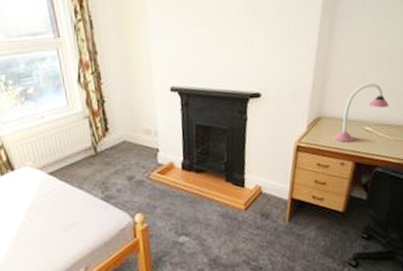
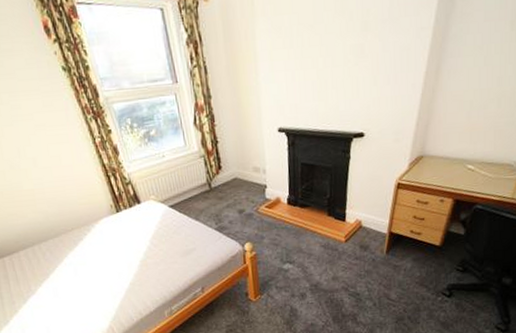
desk lamp: present [332,83,389,143] -> none [433,122,494,180]

